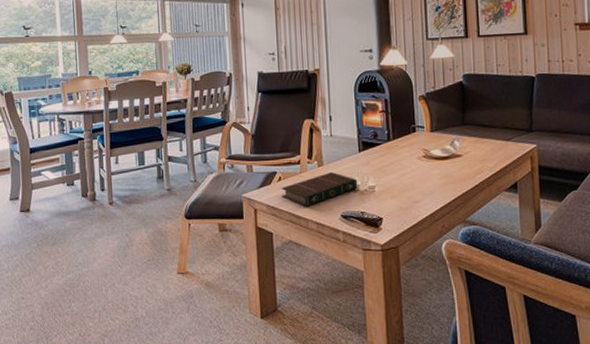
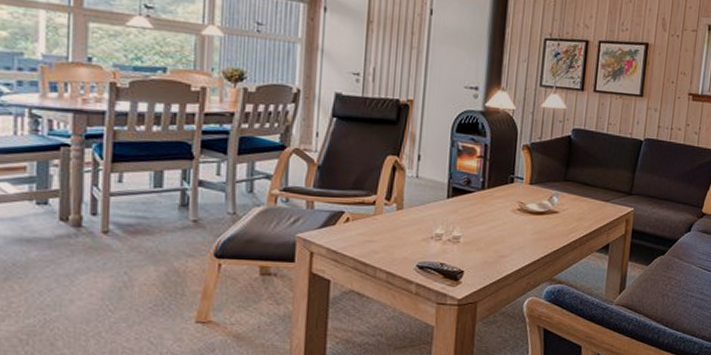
book: present [281,172,358,207] -> none [347,217,442,254]

